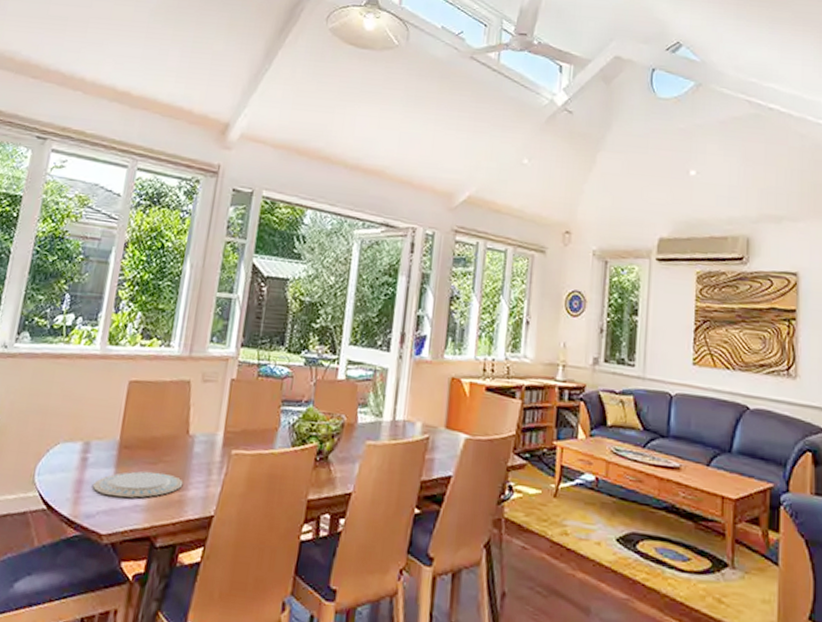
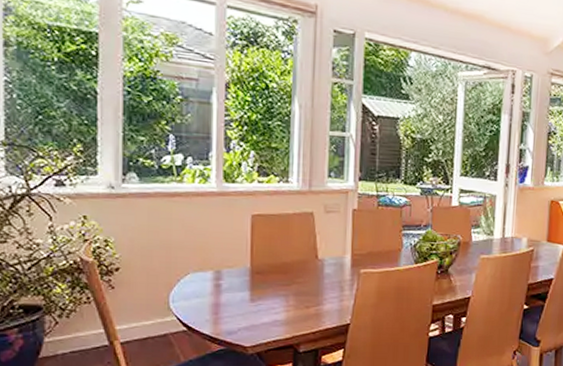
plate: present [93,471,183,498] -> none [231,292,318,316]

